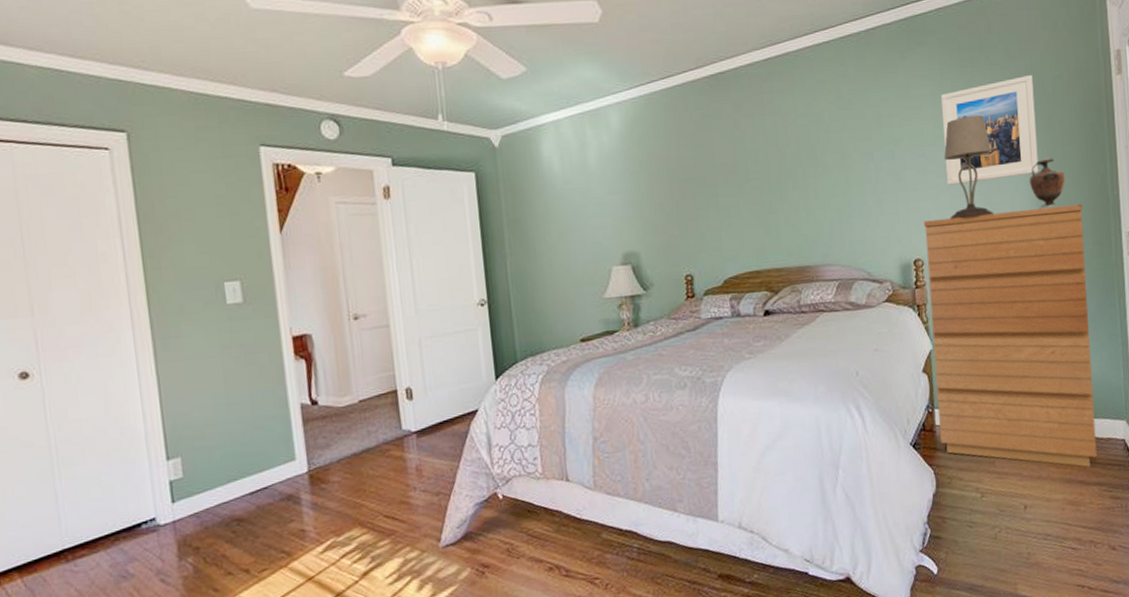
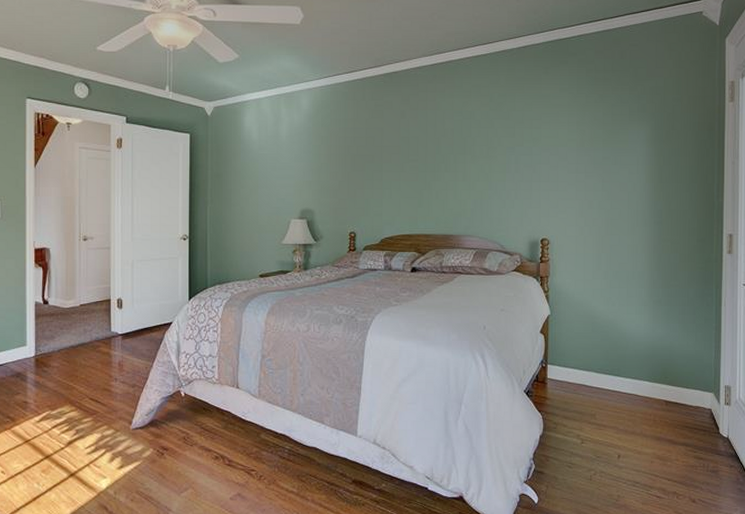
dresser: present [923,204,1097,467] -> none [550,206,690,429]
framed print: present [940,75,1039,185] -> none [575,96,656,180]
table lamp: present [943,114,993,220] -> none [574,124,615,209]
vase: present [1030,157,1066,209] -> none [646,166,678,207]

